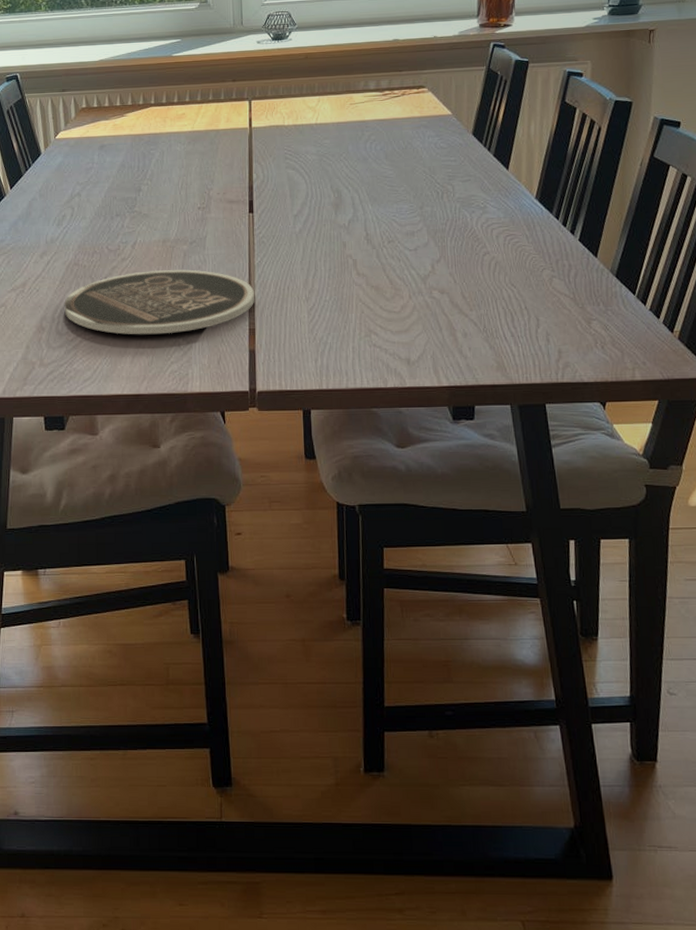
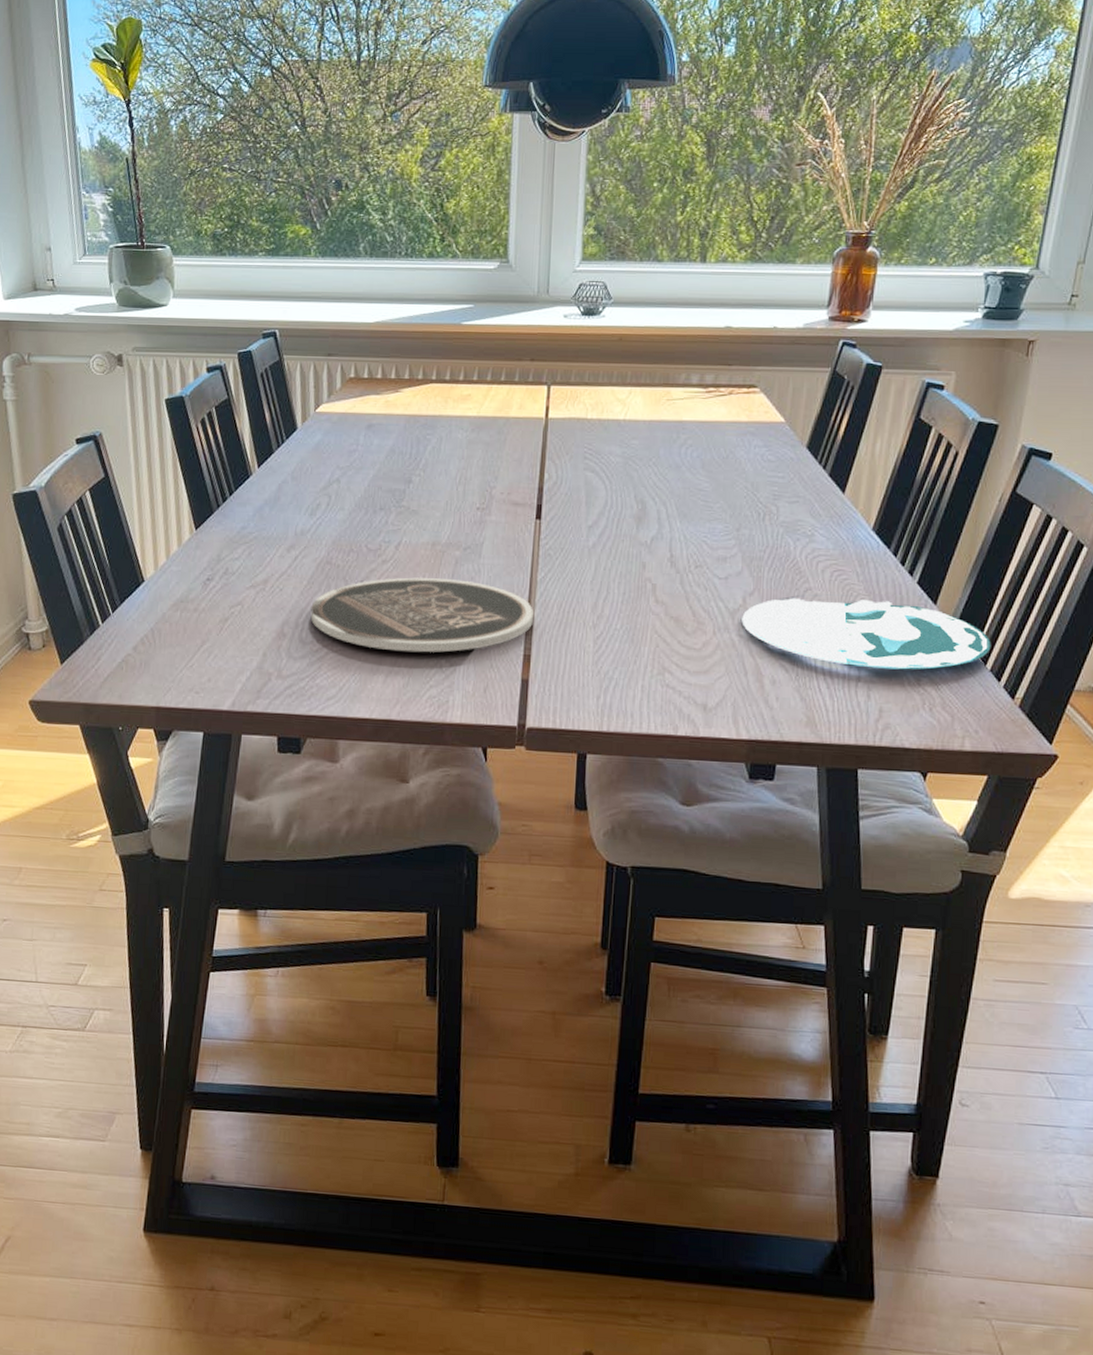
plate: none [432,258,648,316] -> present [742,598,991,670]

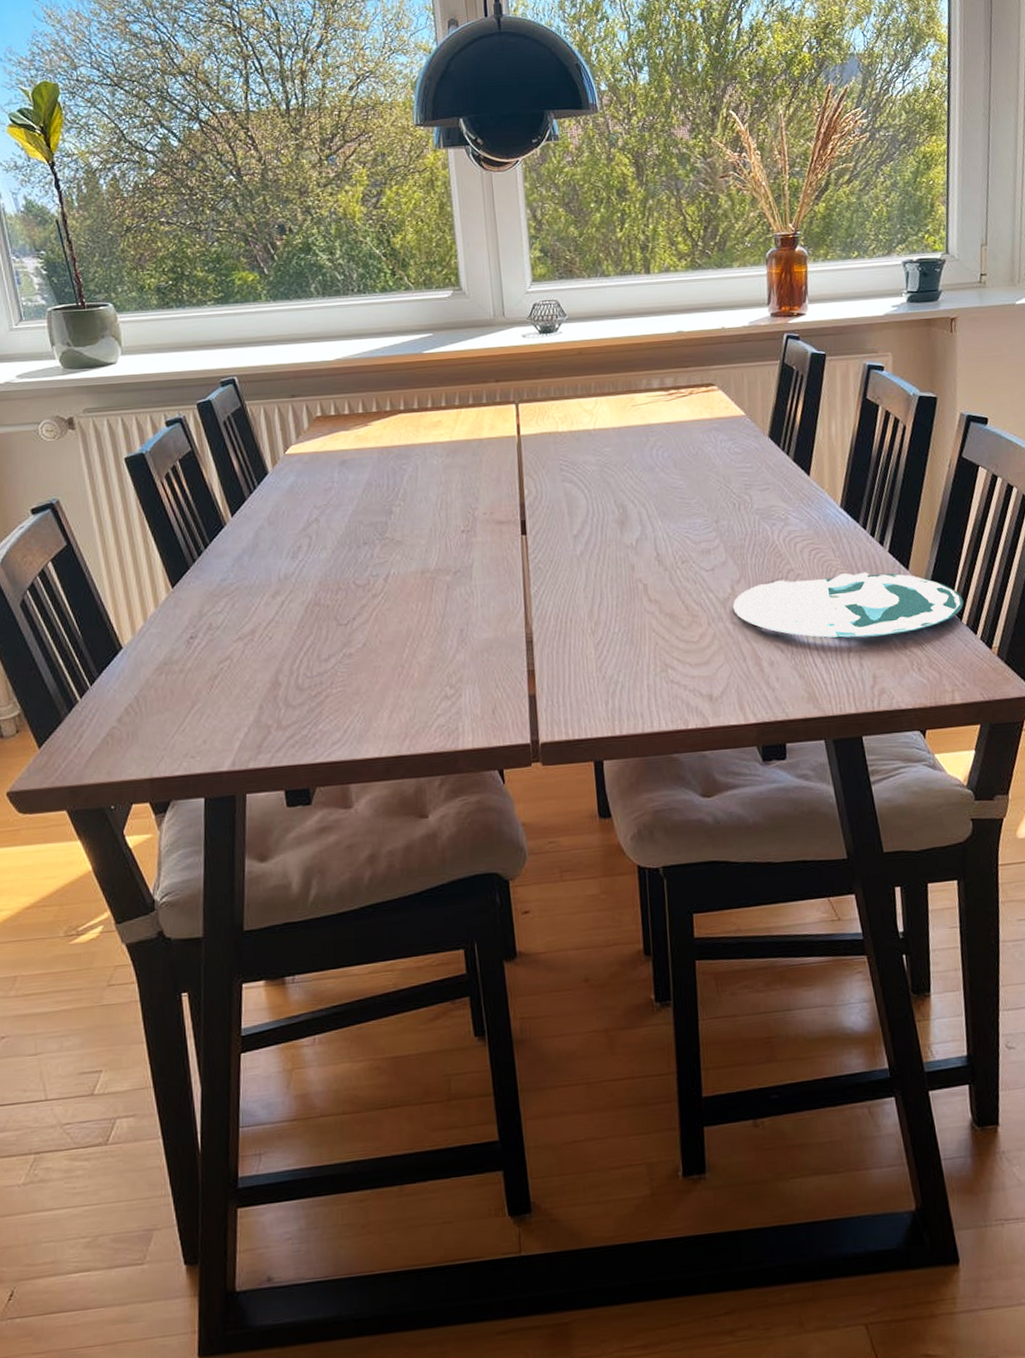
plate: present [310,577,533,653] -> none [304,603,532,685]

